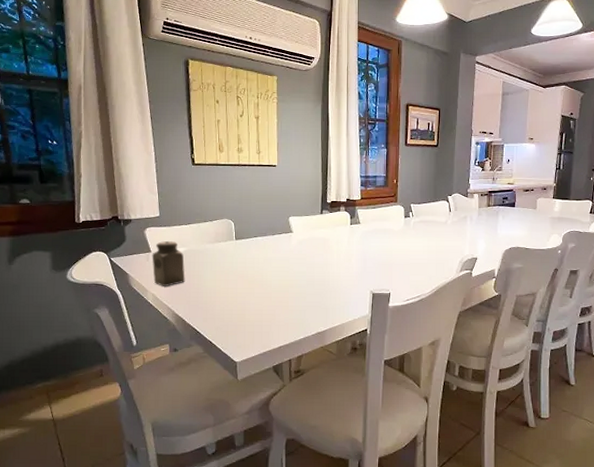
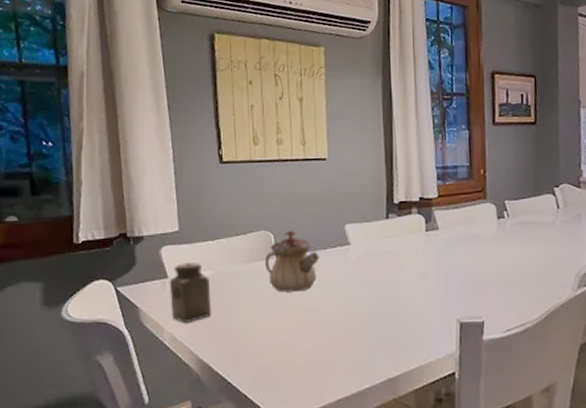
teapot: none [226,220,269,266] -> present [264,231,320,292]

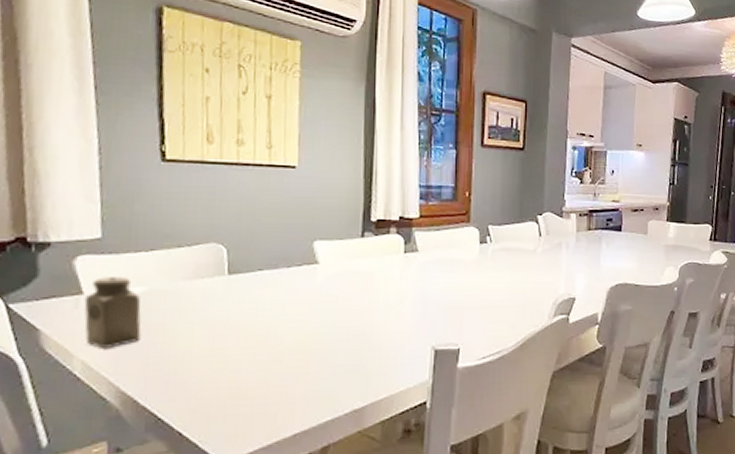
teapot: present [264,231,320,292] -> none [213,245,282,314]

